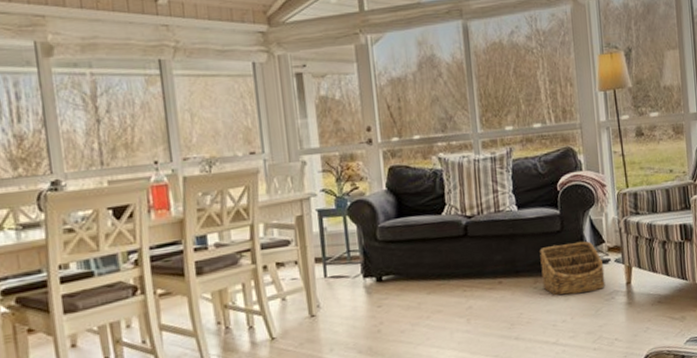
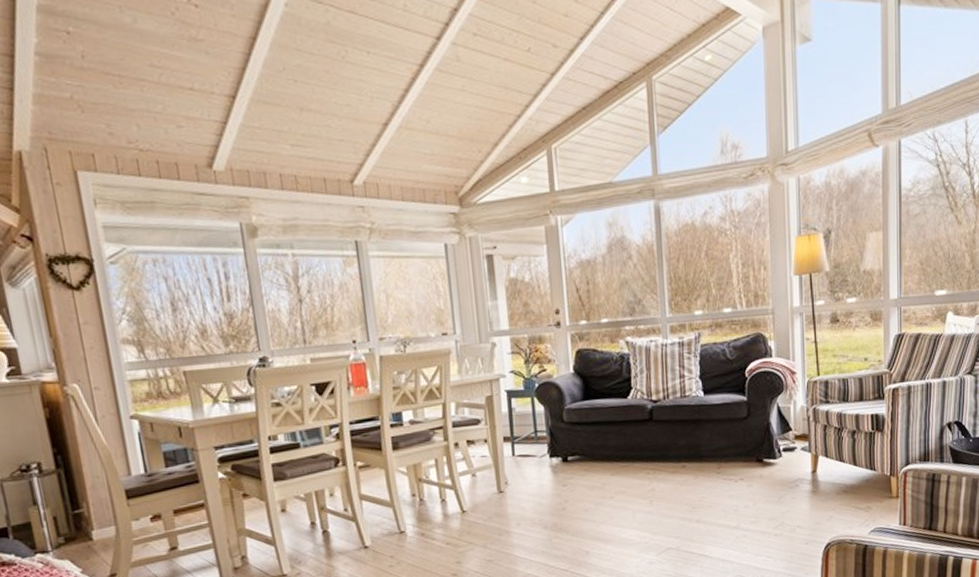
basket: present [540,241,606,295] -> none [724,428,790,481]

